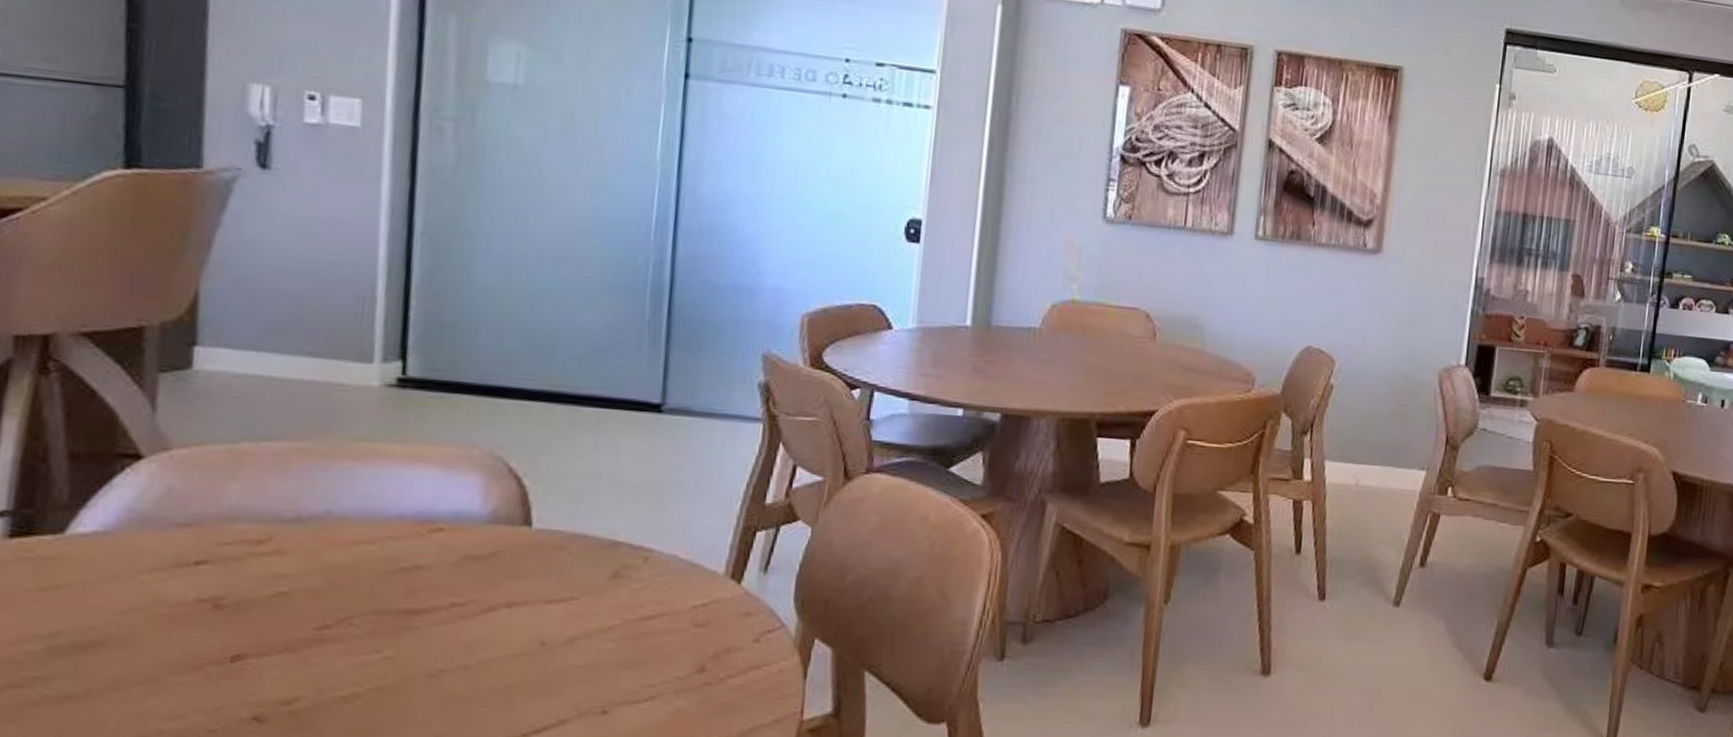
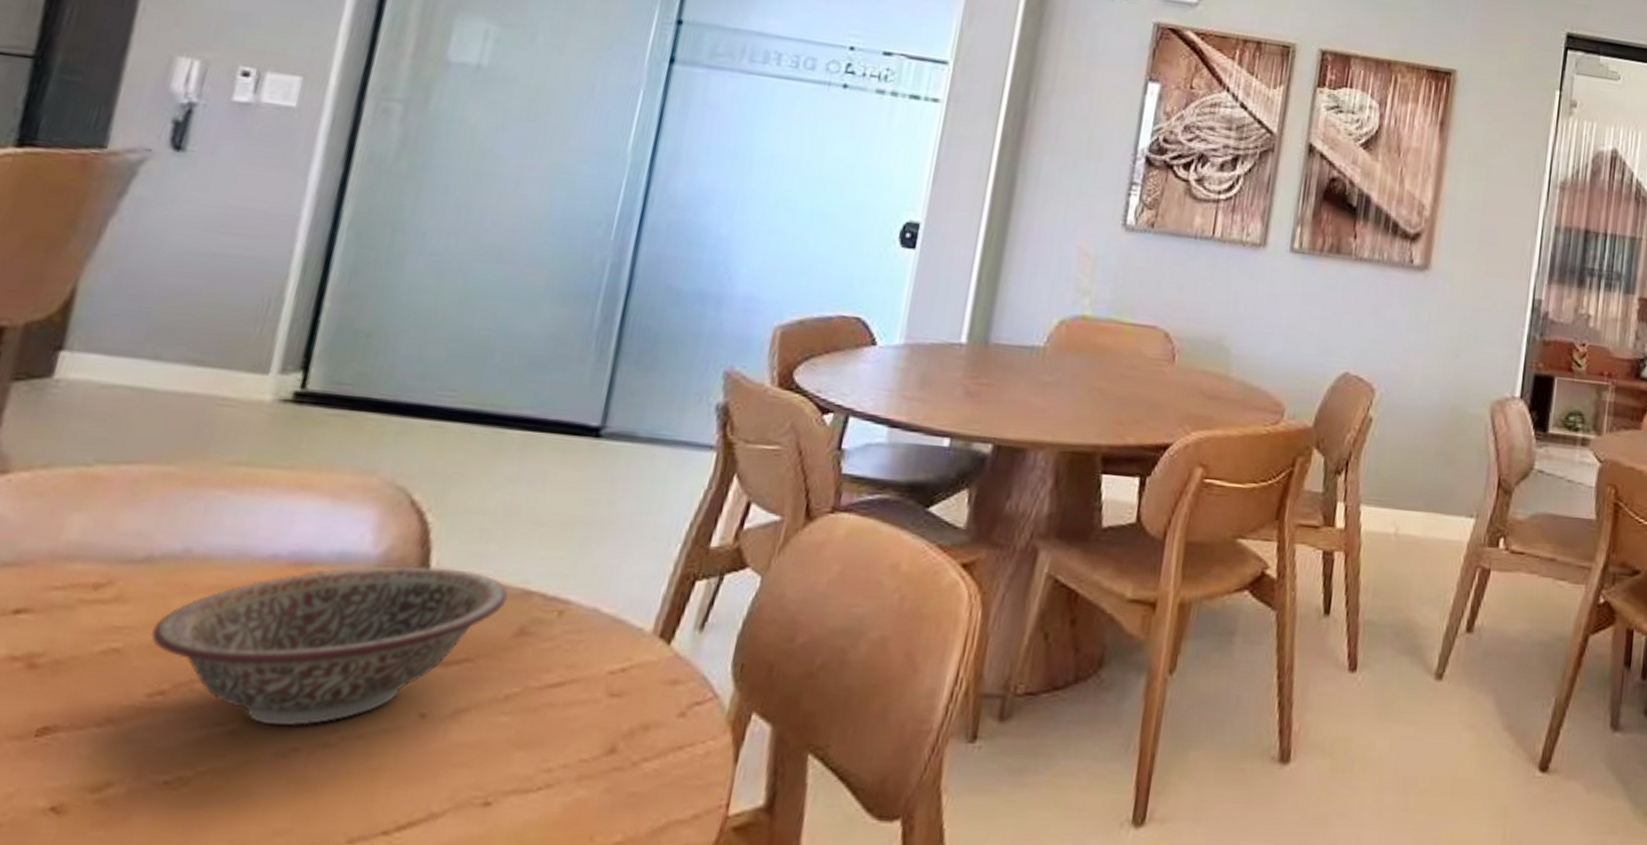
decorative bowl: none [310,522,600,652] -> present [151,565,508,726]

